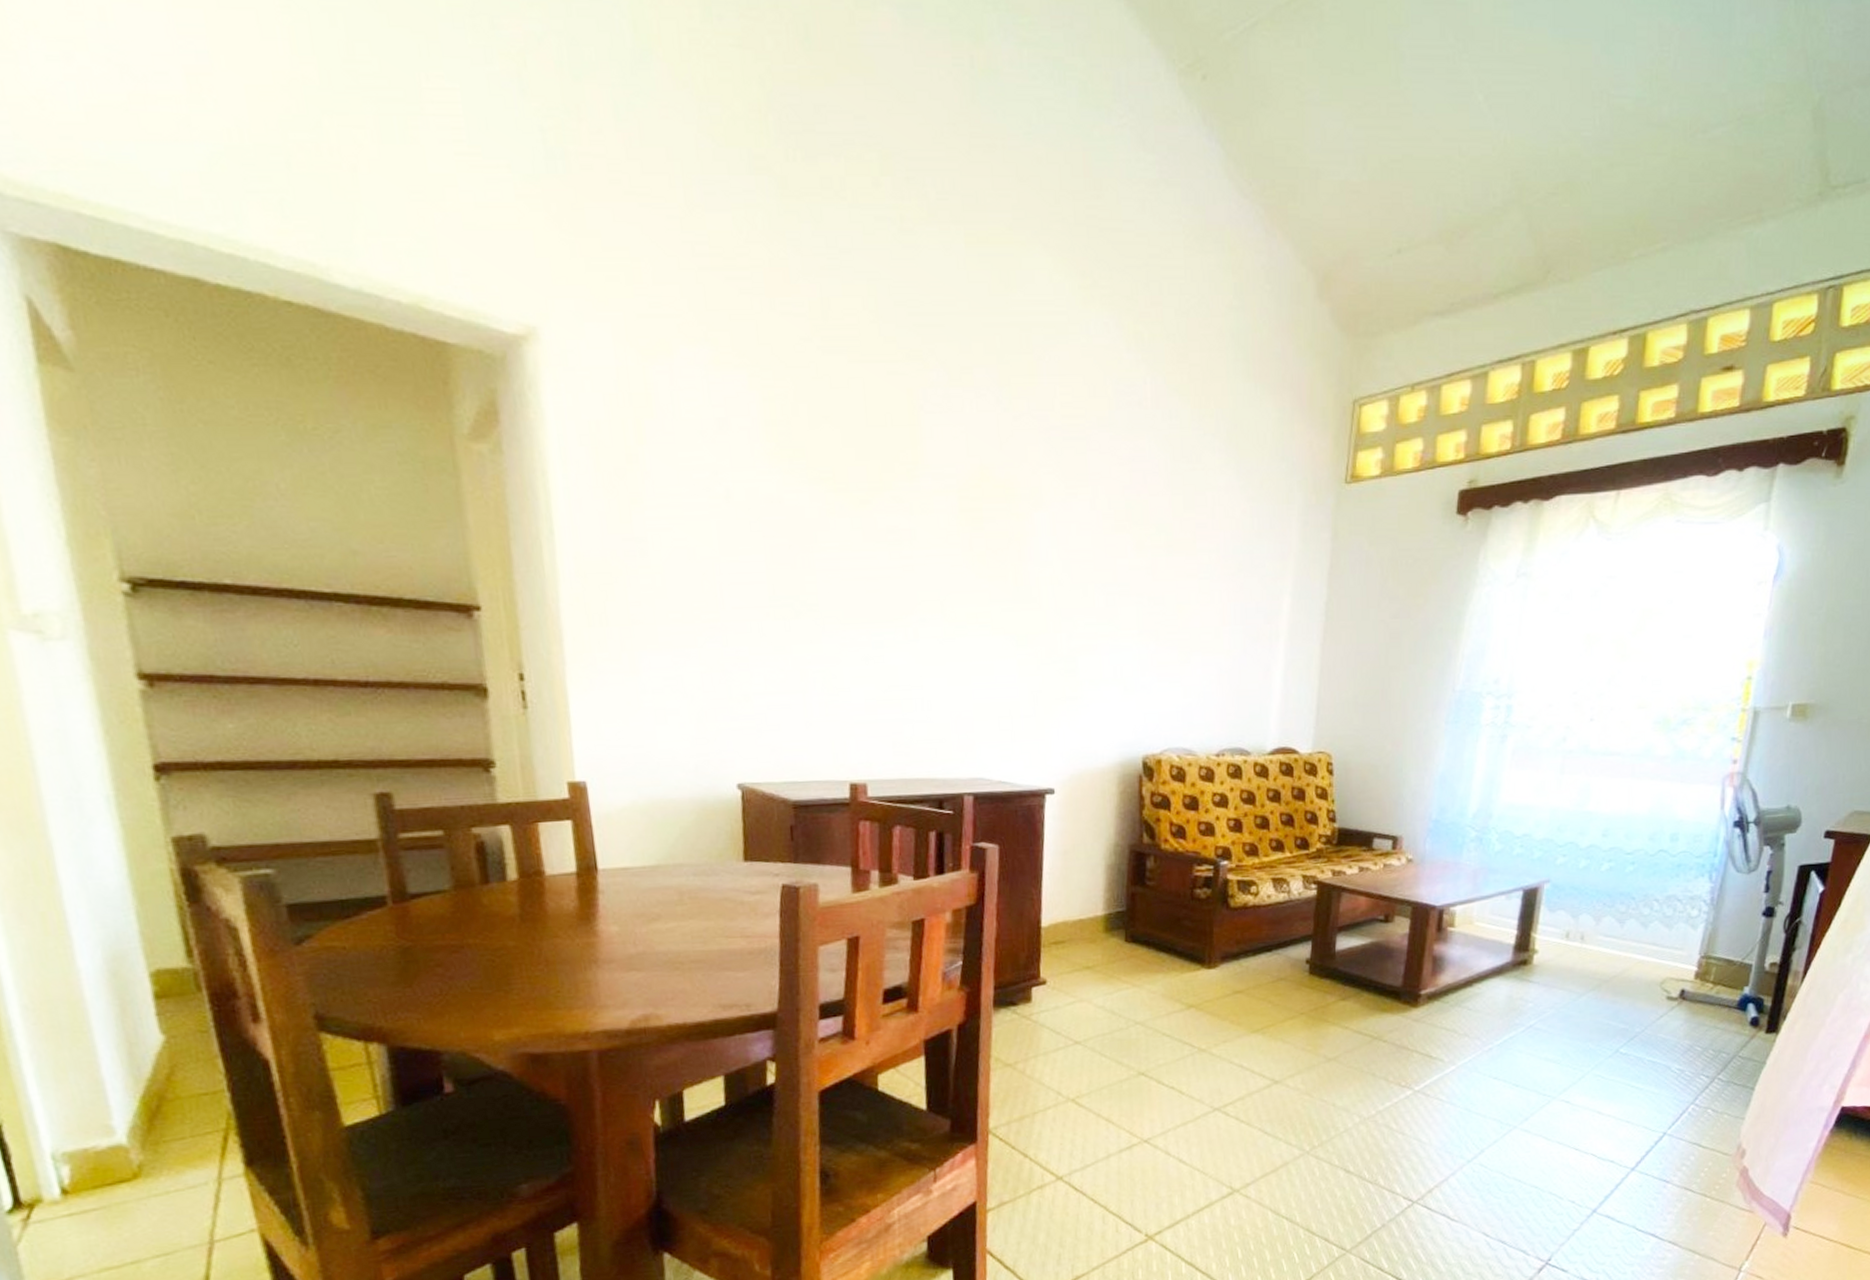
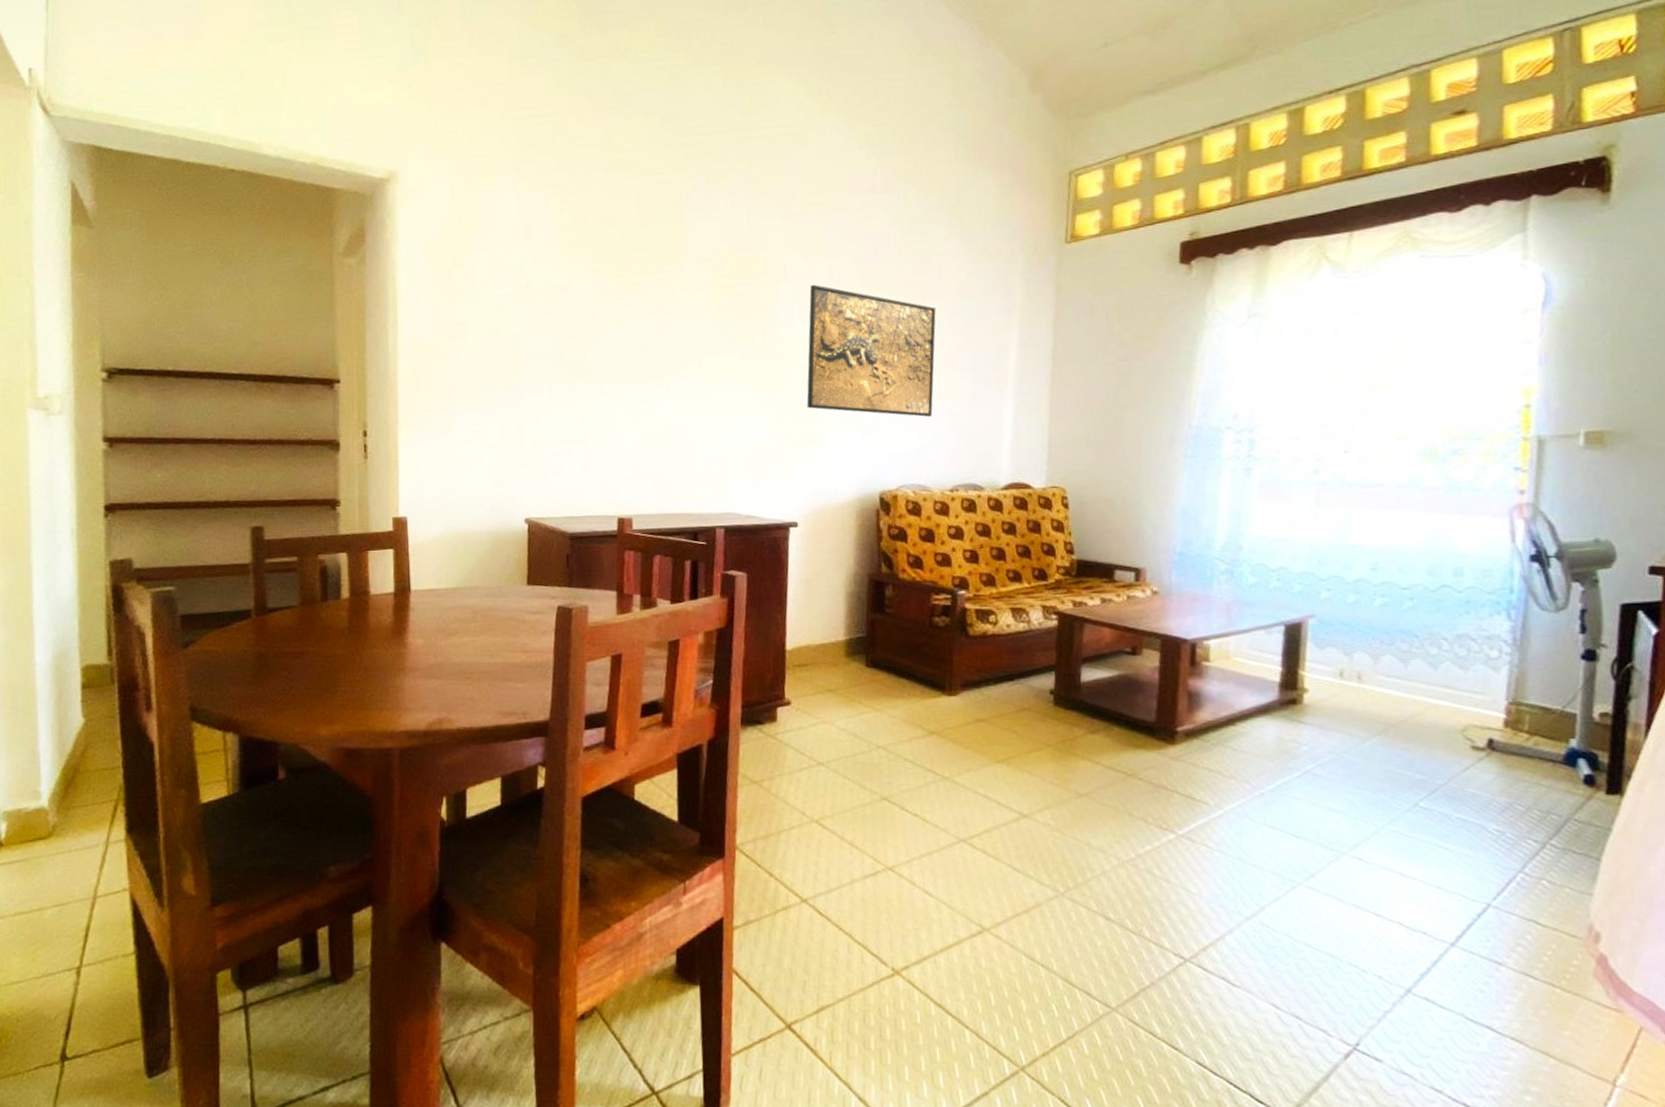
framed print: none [1065,514,1207,674] -> present [806,284,936,417]

